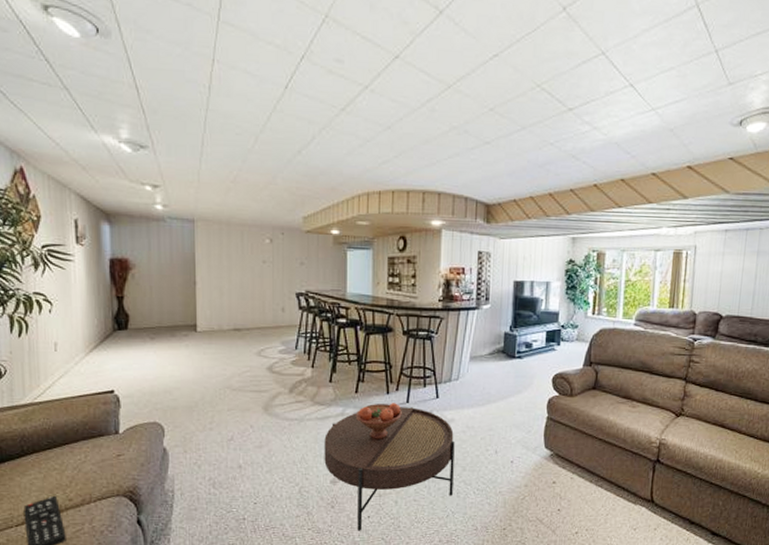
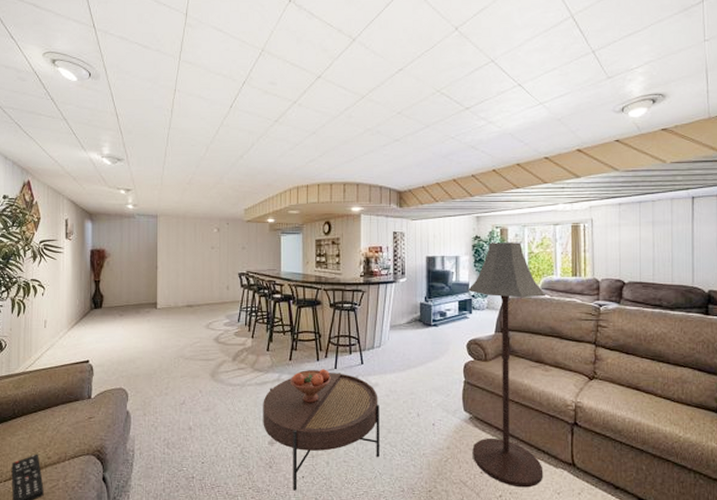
floor lamp: none [550,268,641,524] -> present [468,242,547,488]

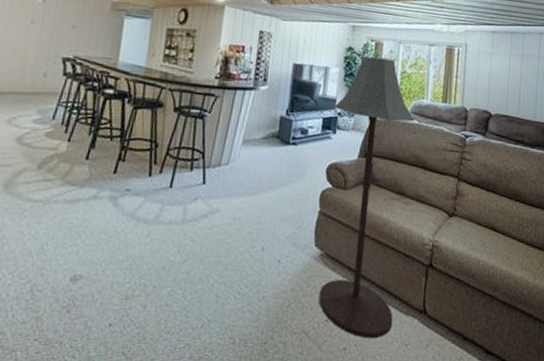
coffee table: present [263,373,380,491] -> none [66,192,219,343]
fruit bowl: present [289,369,331,403] -> none [110,187,164,229]

